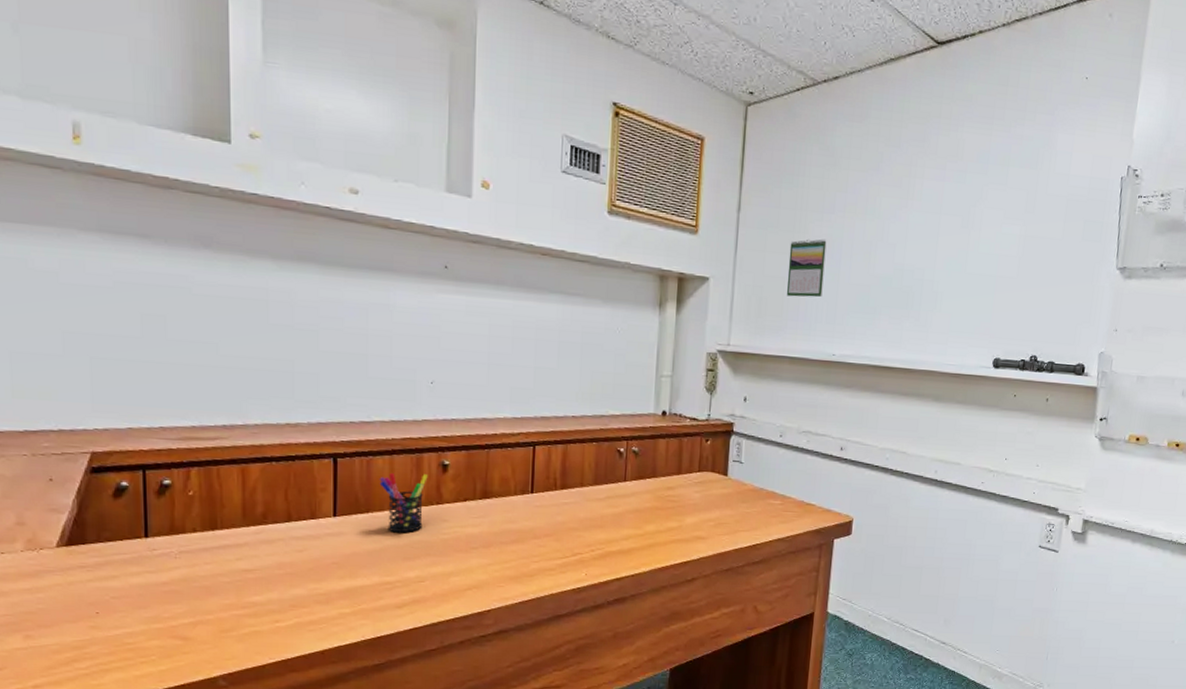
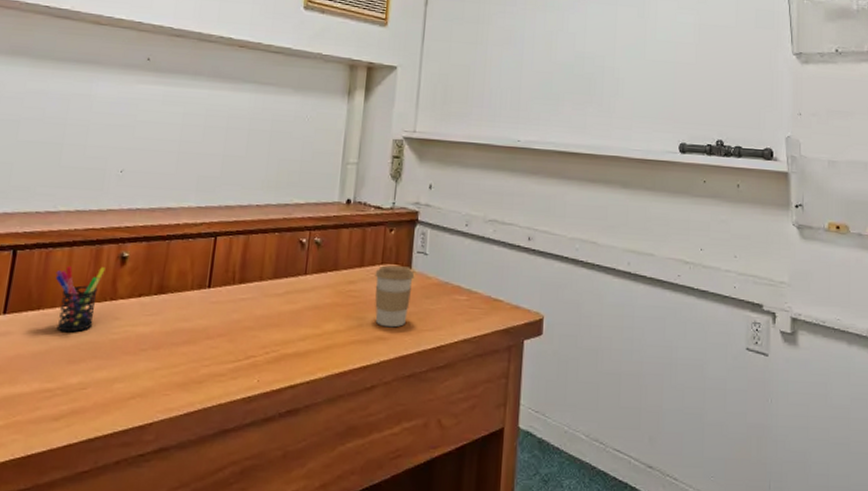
coffee cup: none [692,473,731,529] -> present [375,265,415,328]
calendar: present [786,239,827,298] -> none [471,29,510,85]

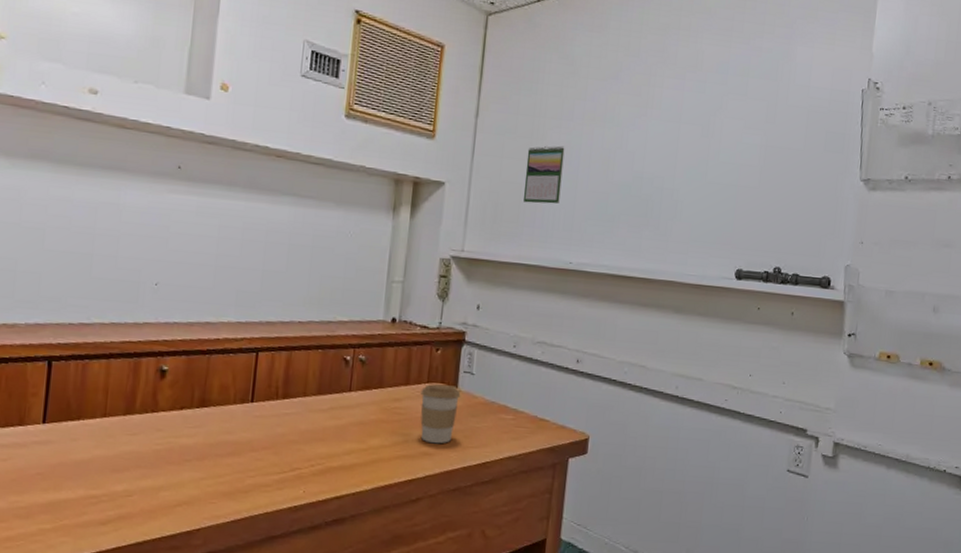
pen holder: present [55,265,105,333] -> none [93,377,145,443]
calendar: none [471,29,510,85] -> present [523,145,565,204]

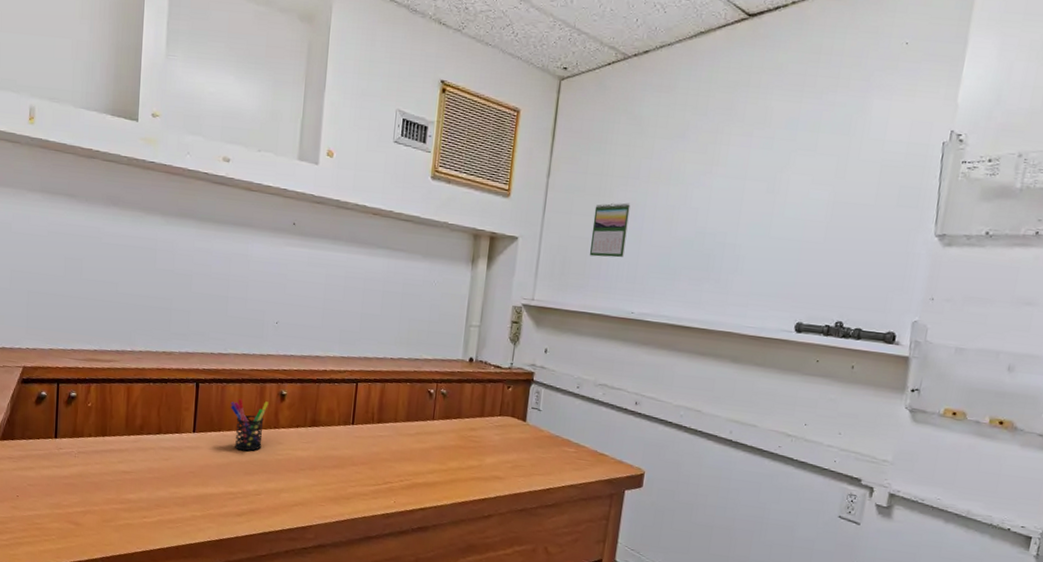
pen holder: none [93,377,145,443] -> present [230,398,269,451]
coffee cup: present [420,384,461,444] -> none [493,417,529,470]

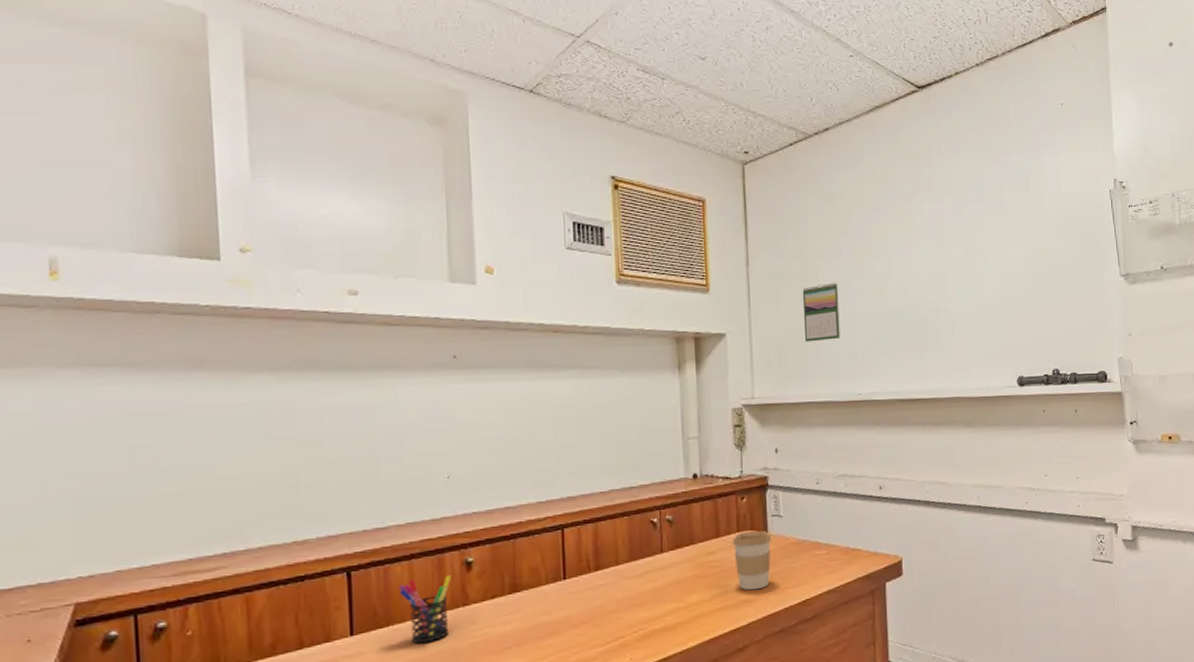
coffee cup: none [493,417,529,470] -> present [732,531,772,591]

